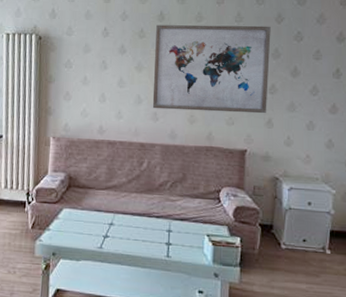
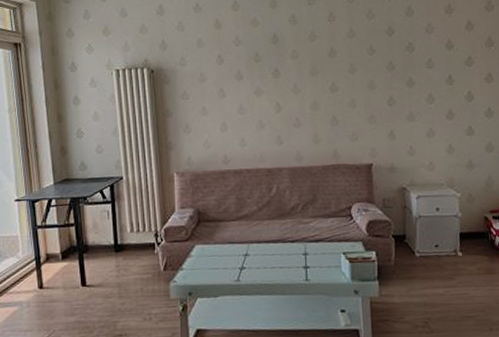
wall art: present [152,24,271,114] -> none [271,39,388,133]

